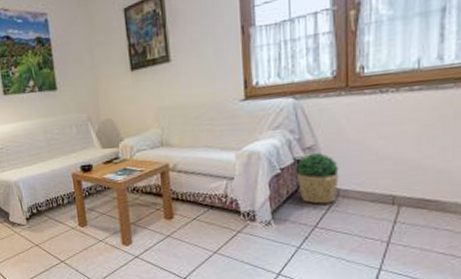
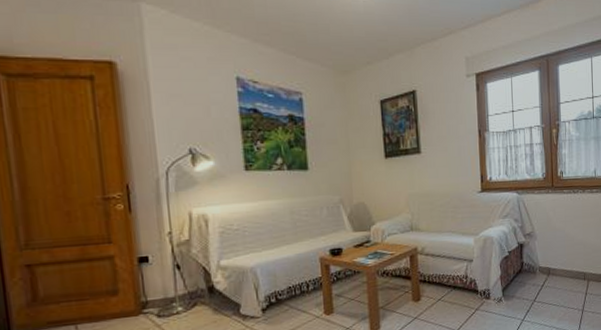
potted plant: present [296,152,339,204] -> none [519,238,549,281]

